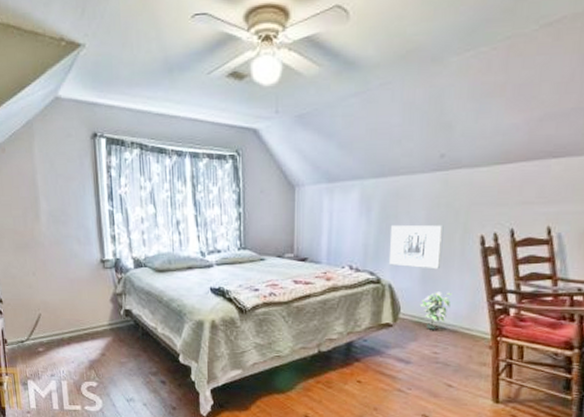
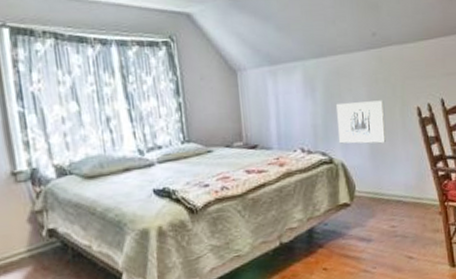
potted plant: present [419,292,453,330] -> none [372,164,401,204]

